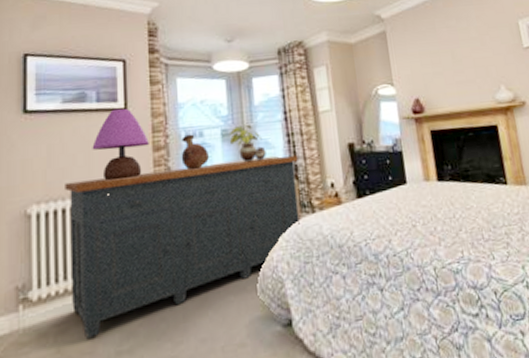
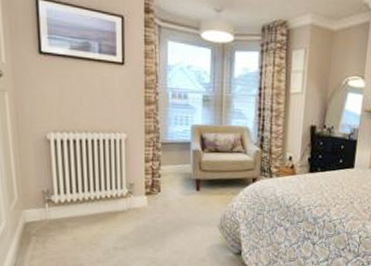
sideboard: present [65,156,300,338] -> none [75,119,265,235]
table lamp: present [92,108,149,180] -> none [95,62,142,124]
vessel: present [181,134,209,169] -> none [167,95,190,125]
potted plant: present [228,124,266,163] -> none [209,93,239,128]

